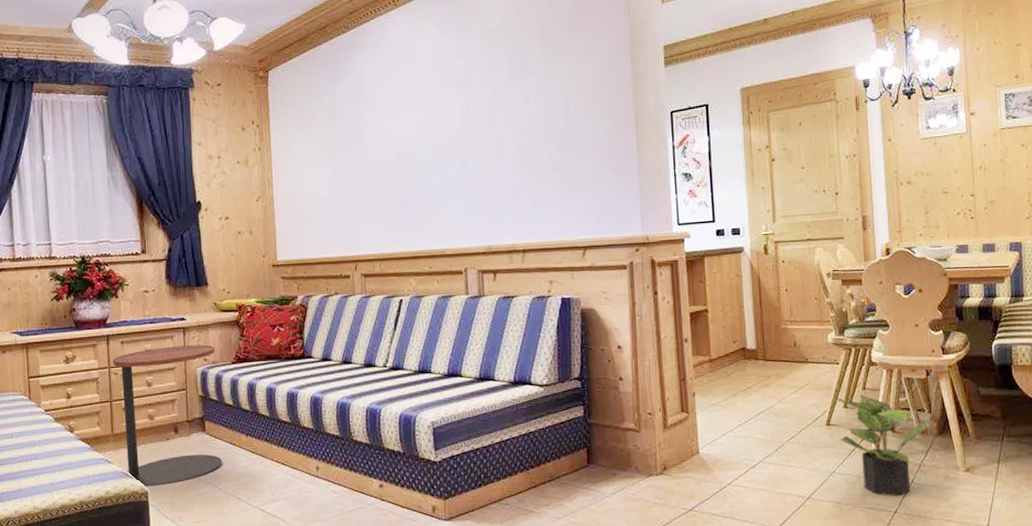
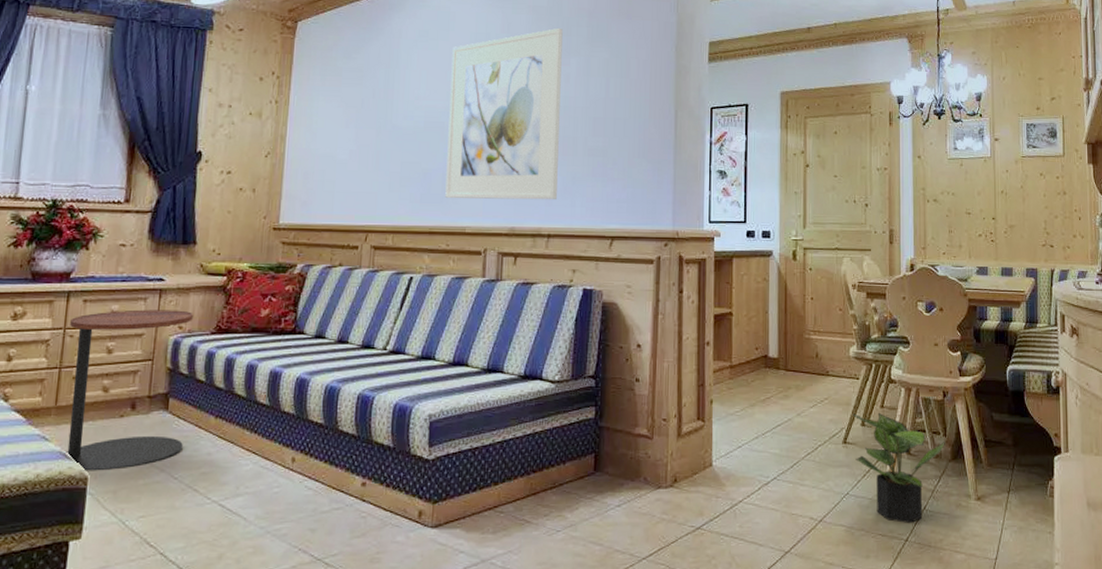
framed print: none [414,48,528,225] -> present [445,27,563,200]

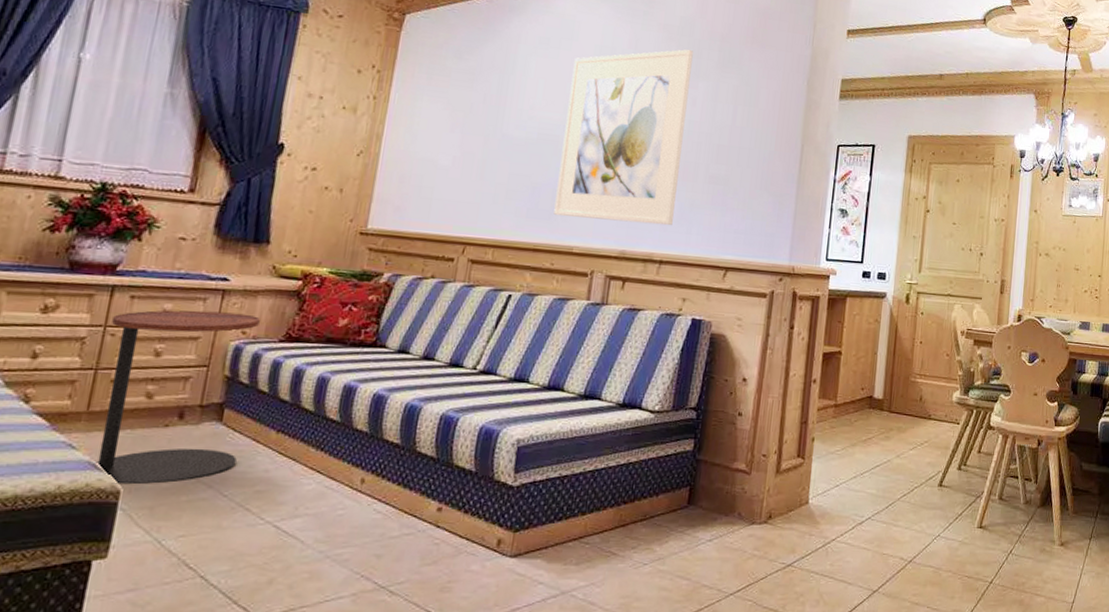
potted plant: present [853,412,945,524] -> none [949,457,1036,567]

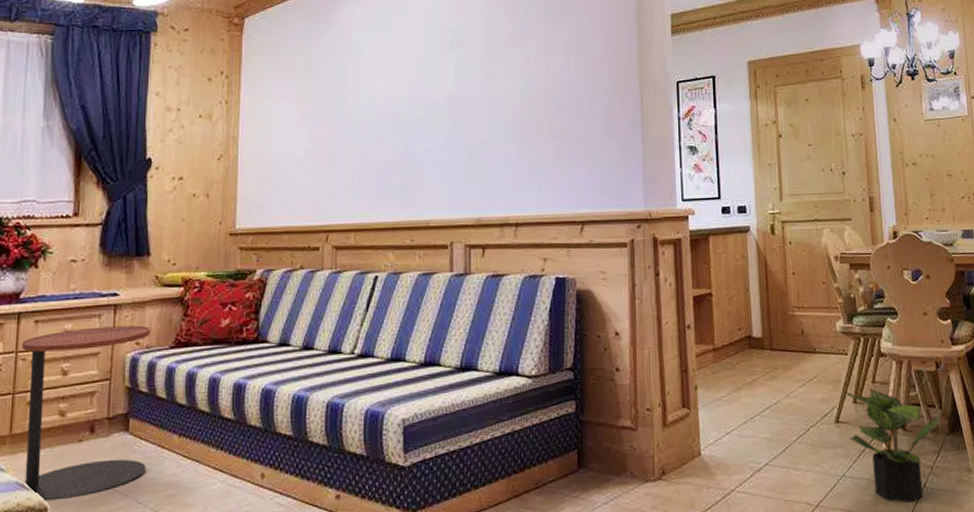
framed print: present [554,49,693,226] -> none [406,8,523,192]
potted plant: none [949,457,1036,567] -> present [844,388,942,504]

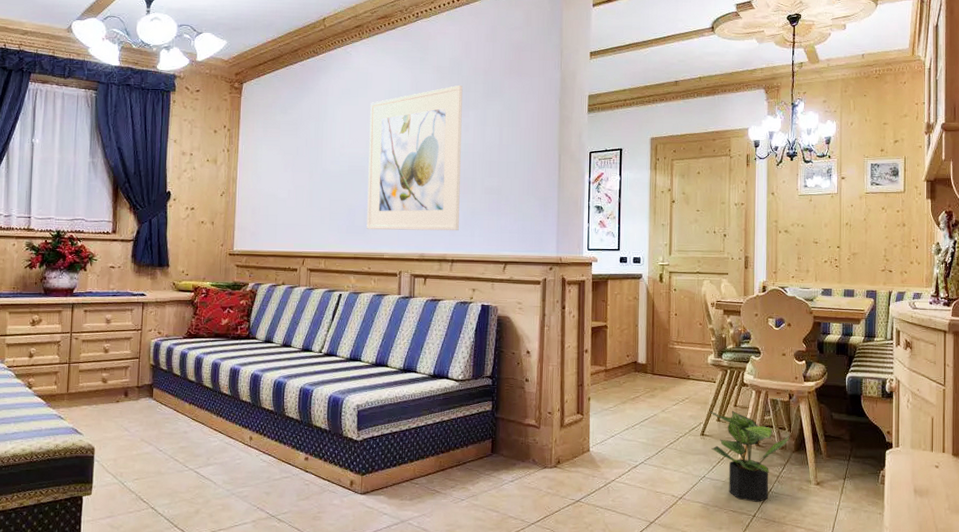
side table: present [22,325,150,502] -> none [75,318,169,444]
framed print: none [406,8,523,192] -> present [367,85,463,231]

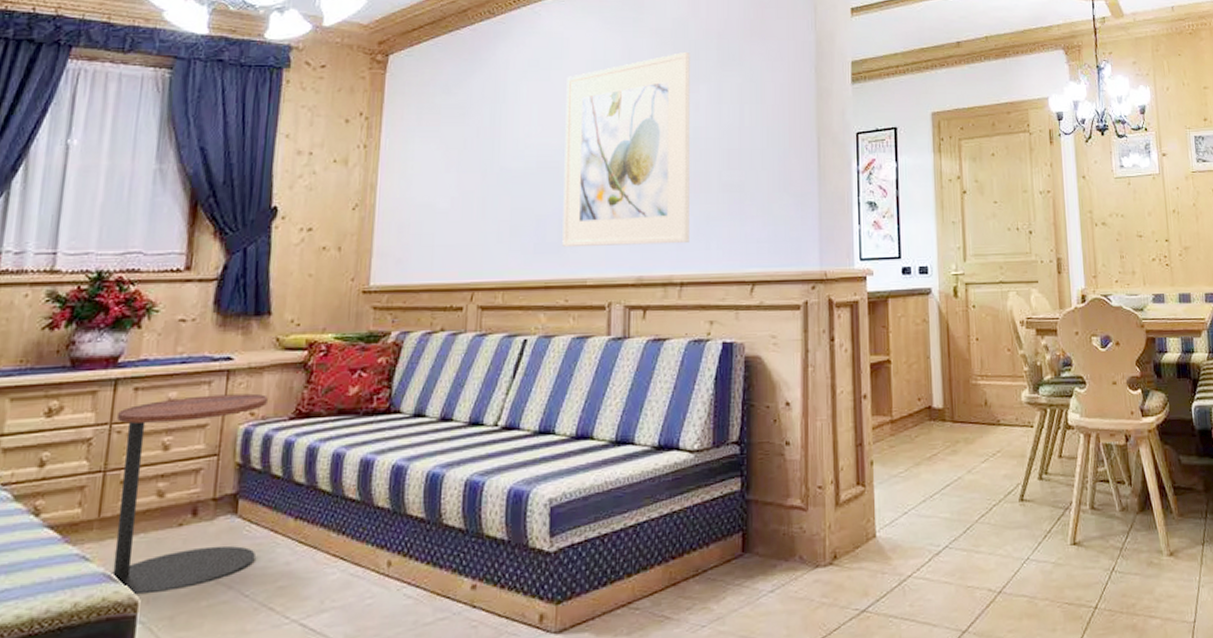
side table: none [75,318,169,444] -> present [111,393,268,596]
potted plant: present [710,410,790,503] -> none [1029,463,1131,589]

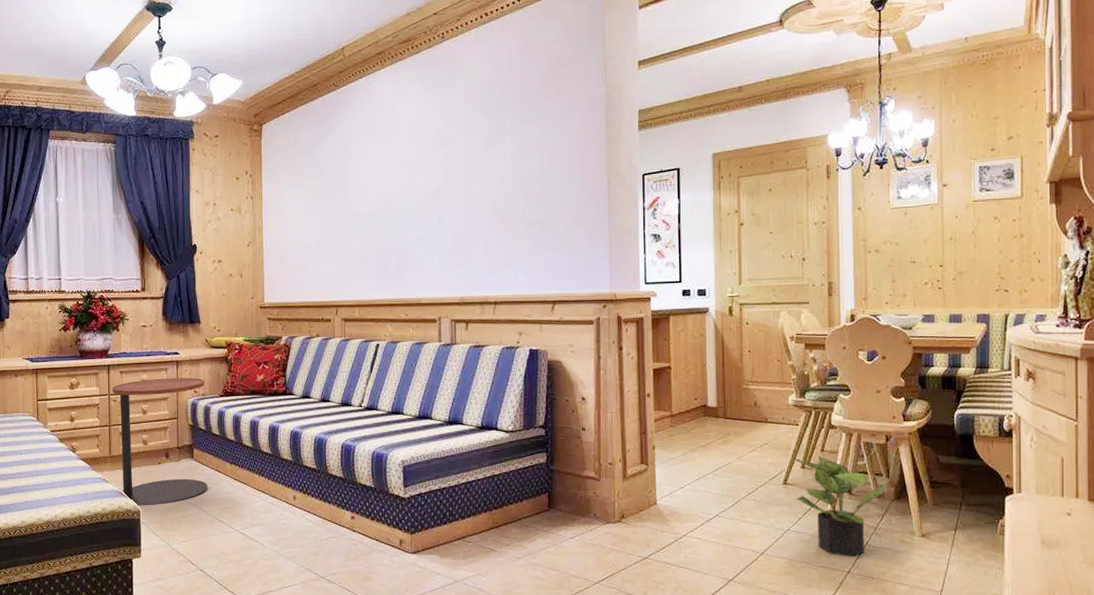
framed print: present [562,51,690,248] -> none [397,109,501,274]
potted plant: none [1029,463,1131,589] -> present [793,456,888,558]

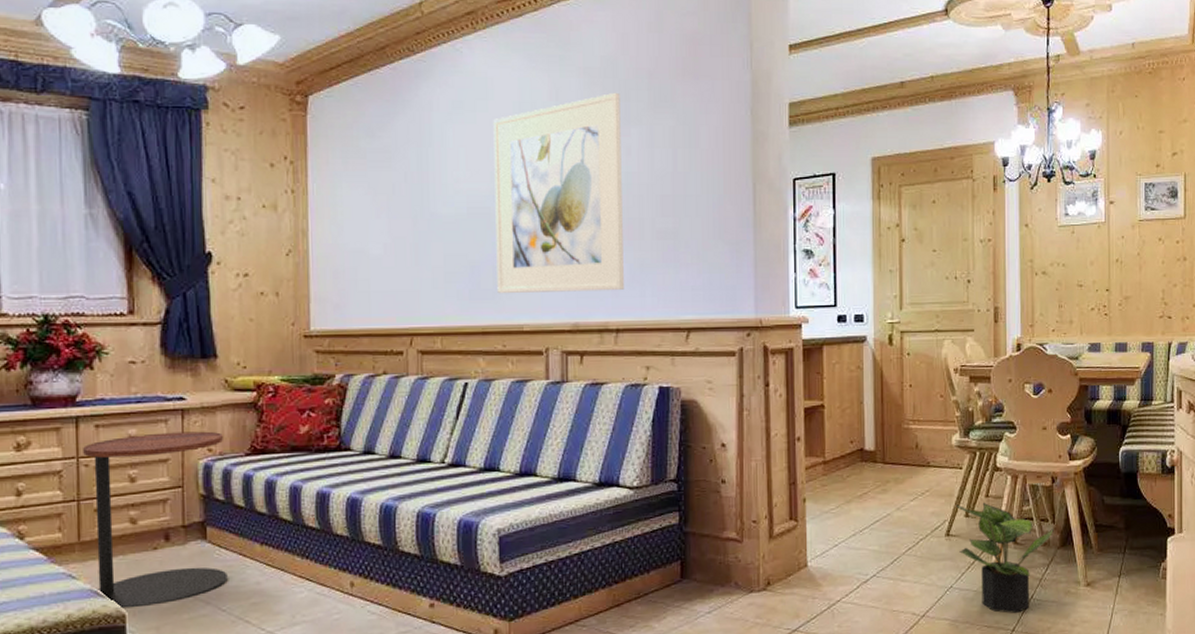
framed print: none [397,109,501,274] -> present [493,92,624,294]

